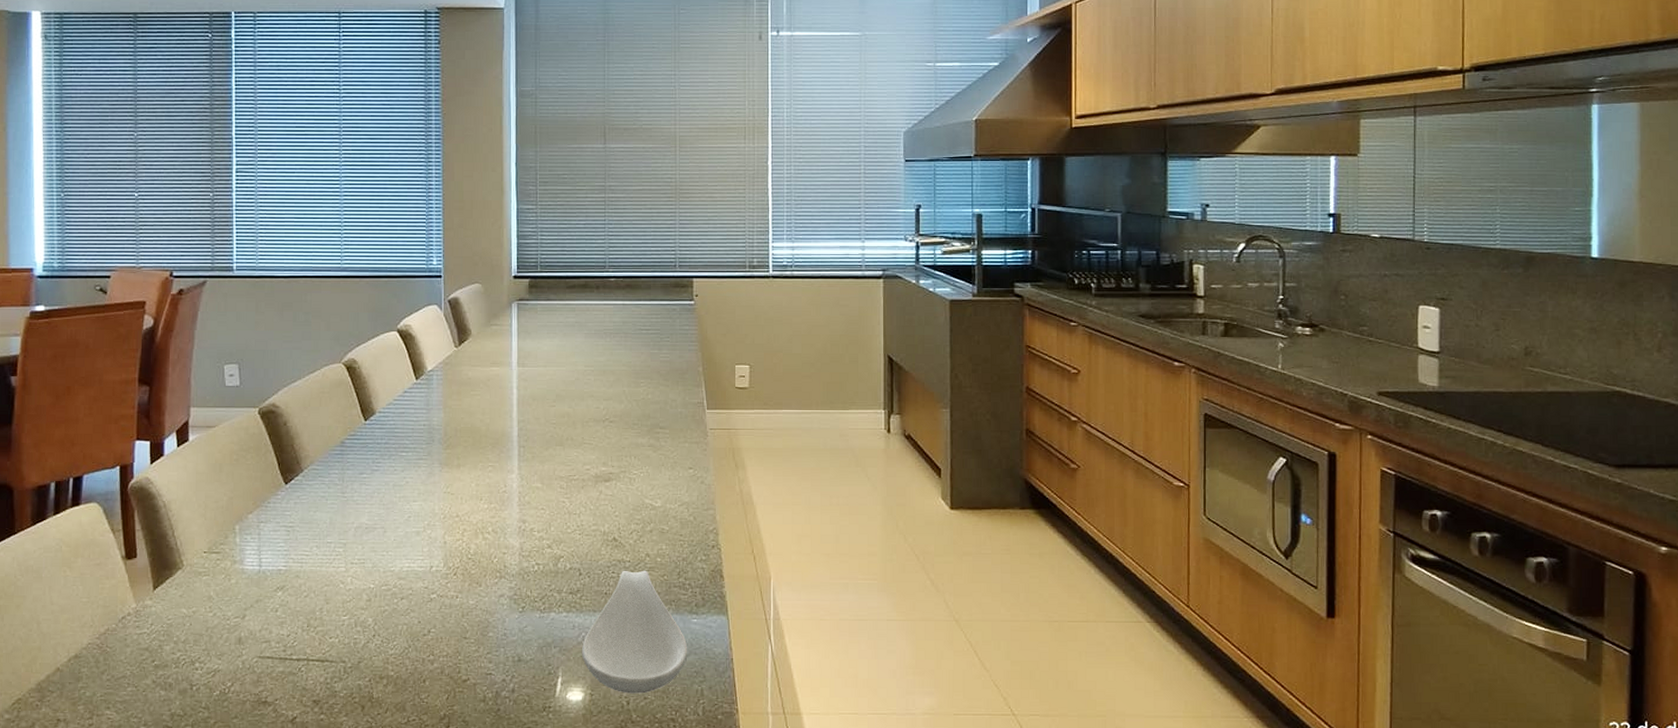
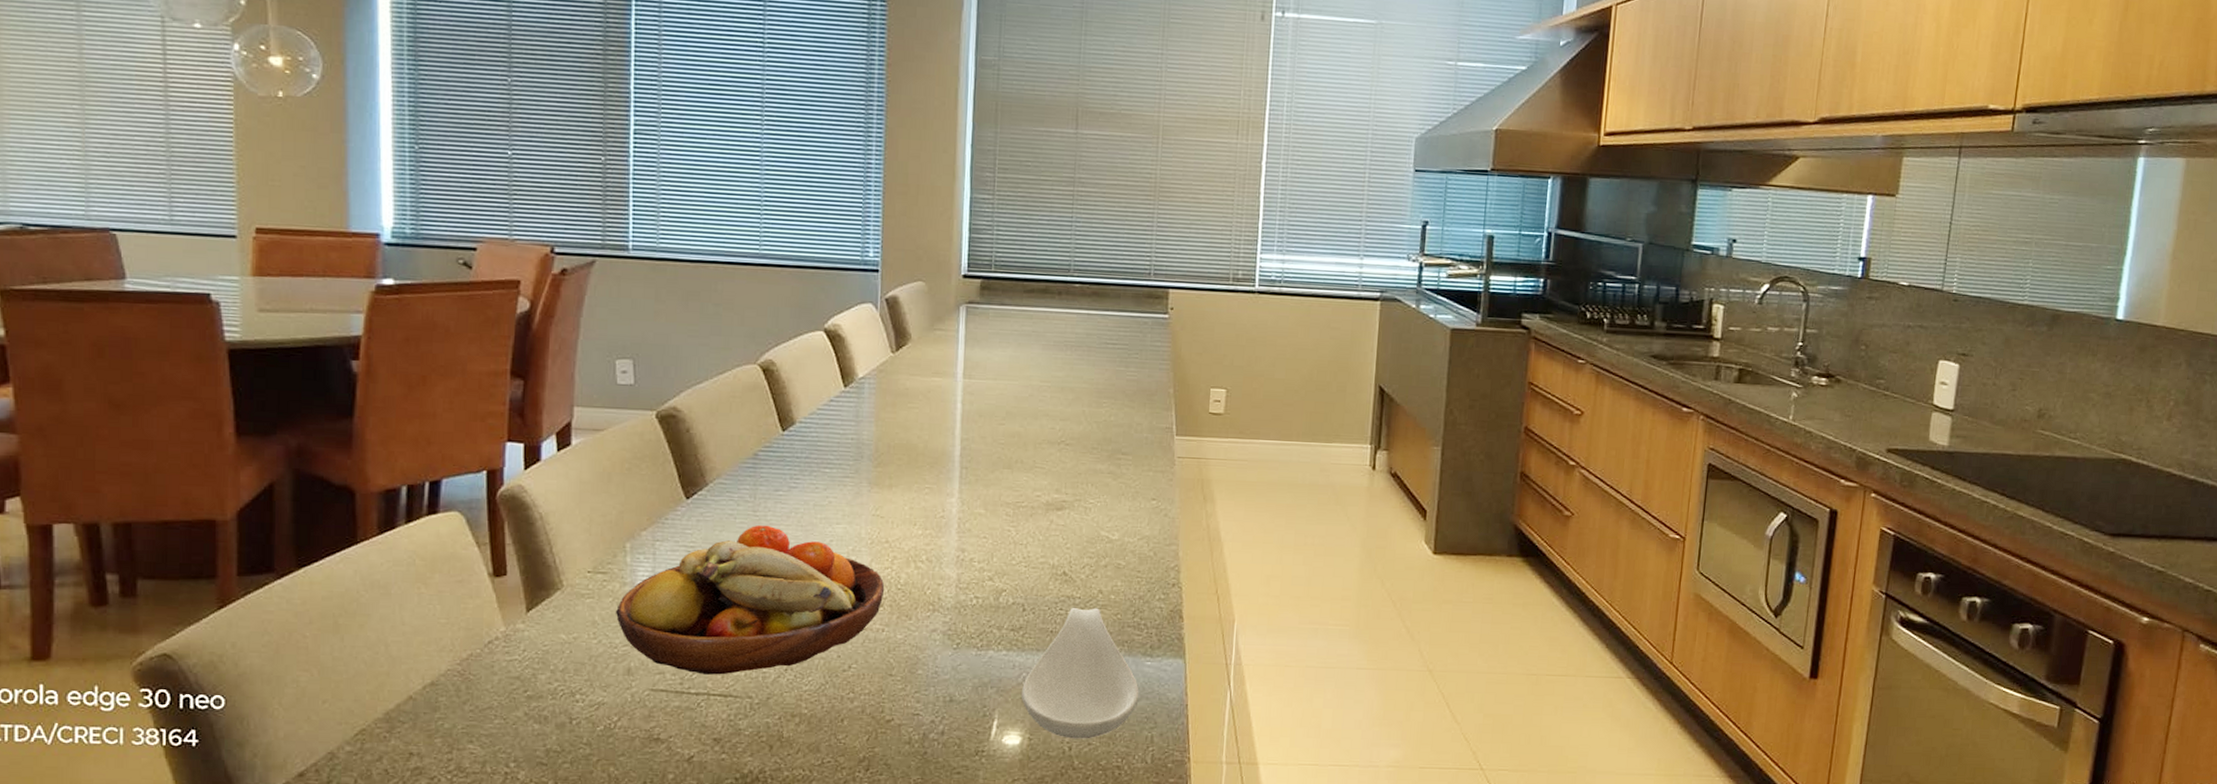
fruit bowl: none [227,505,457,642] -> present [615,524,885,675]

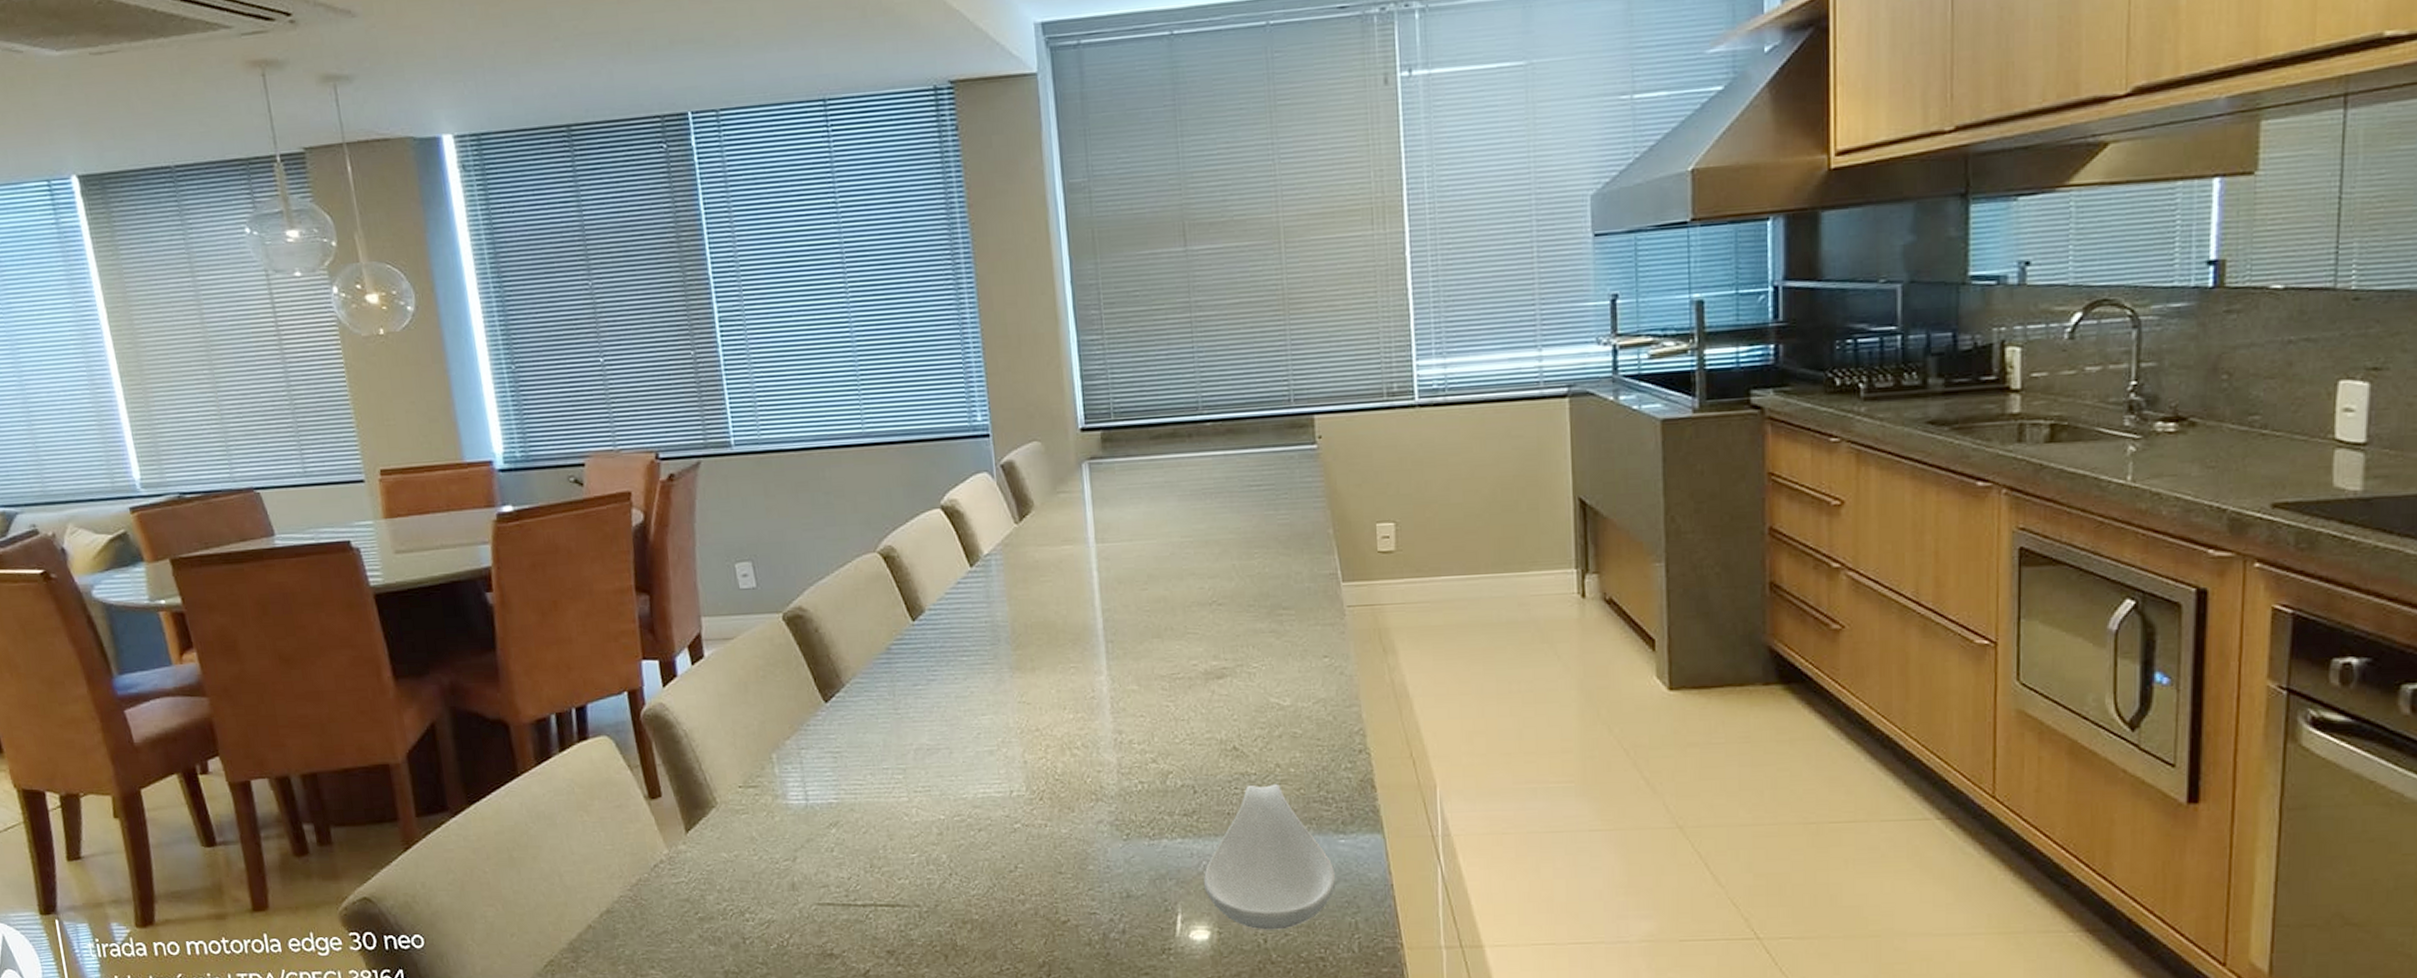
fruit bowl: present [615,524,885,675] -> none [771,722,1042,885]

